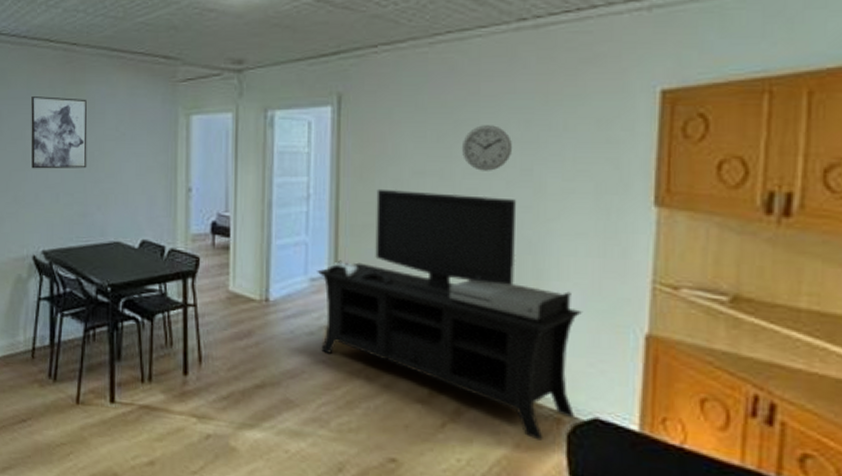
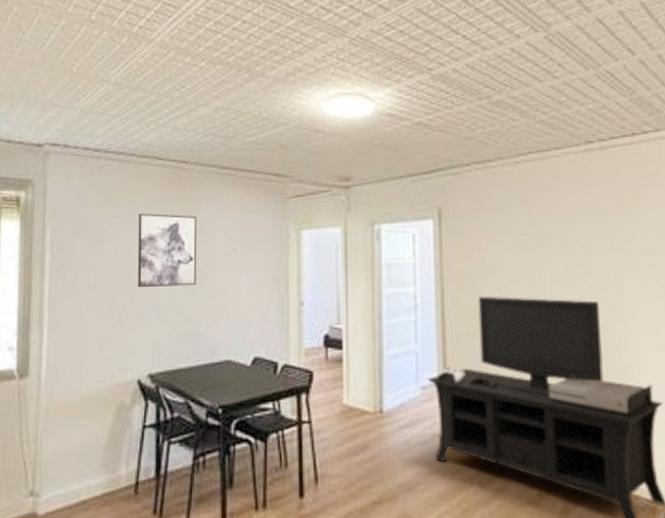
wall clock: present [461,125,513,171] -> none [548,235,592,276]

